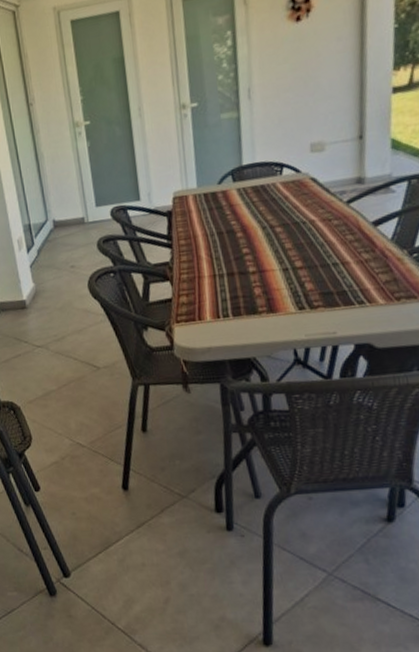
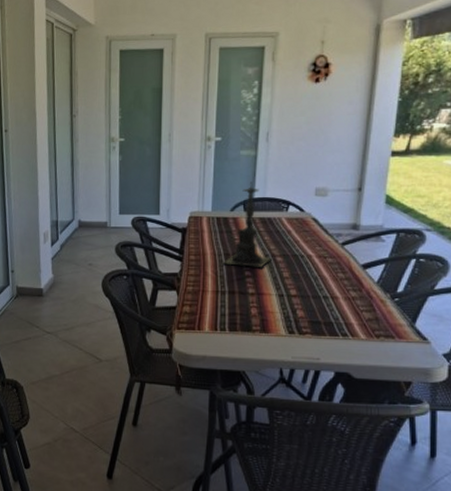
candle holder: none [216,147,270,245] -> present [222,182,272,267]

